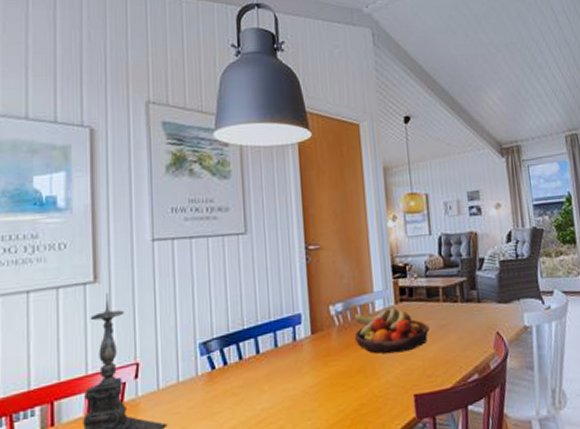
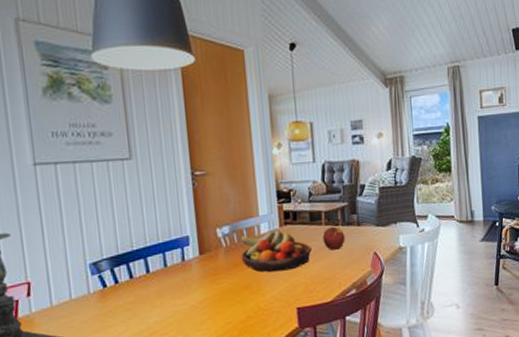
apple: none [441,303,465,330] -> present [323,226,345,251]

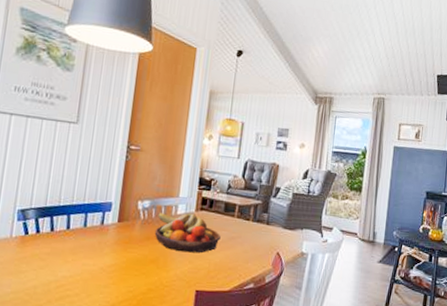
apple: present [323,226,345,251] -> none [232,220,253,243]

